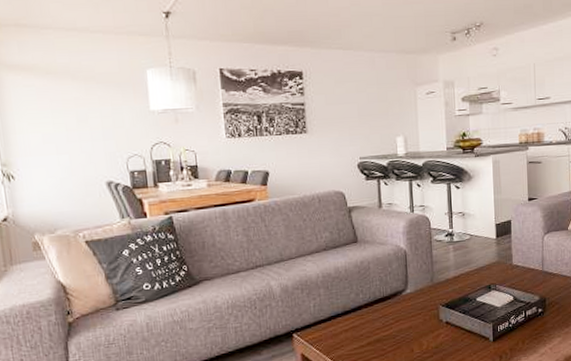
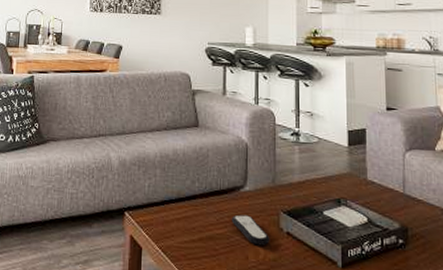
remote control: none [396,314,432,339] -> present [231,214,270,246]

